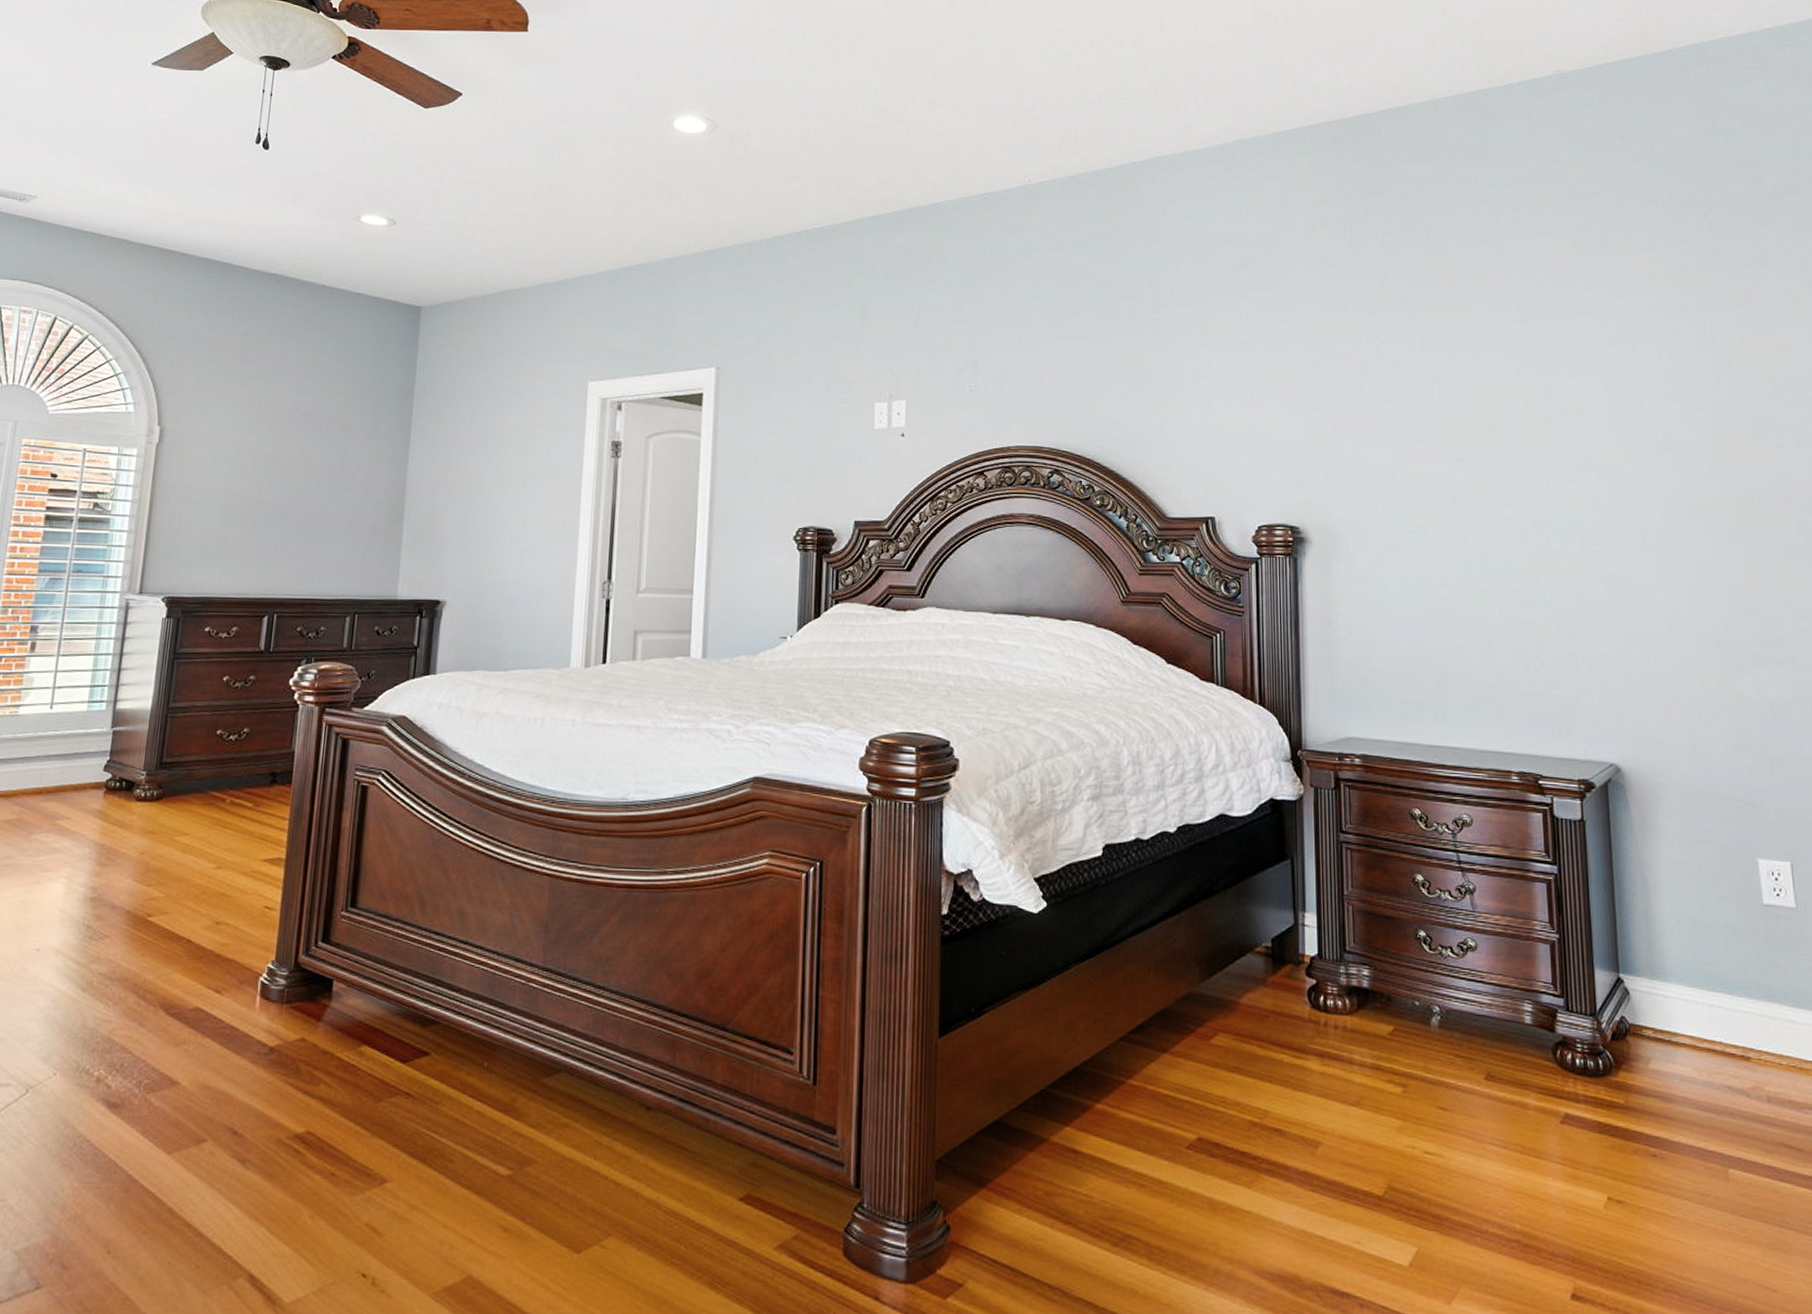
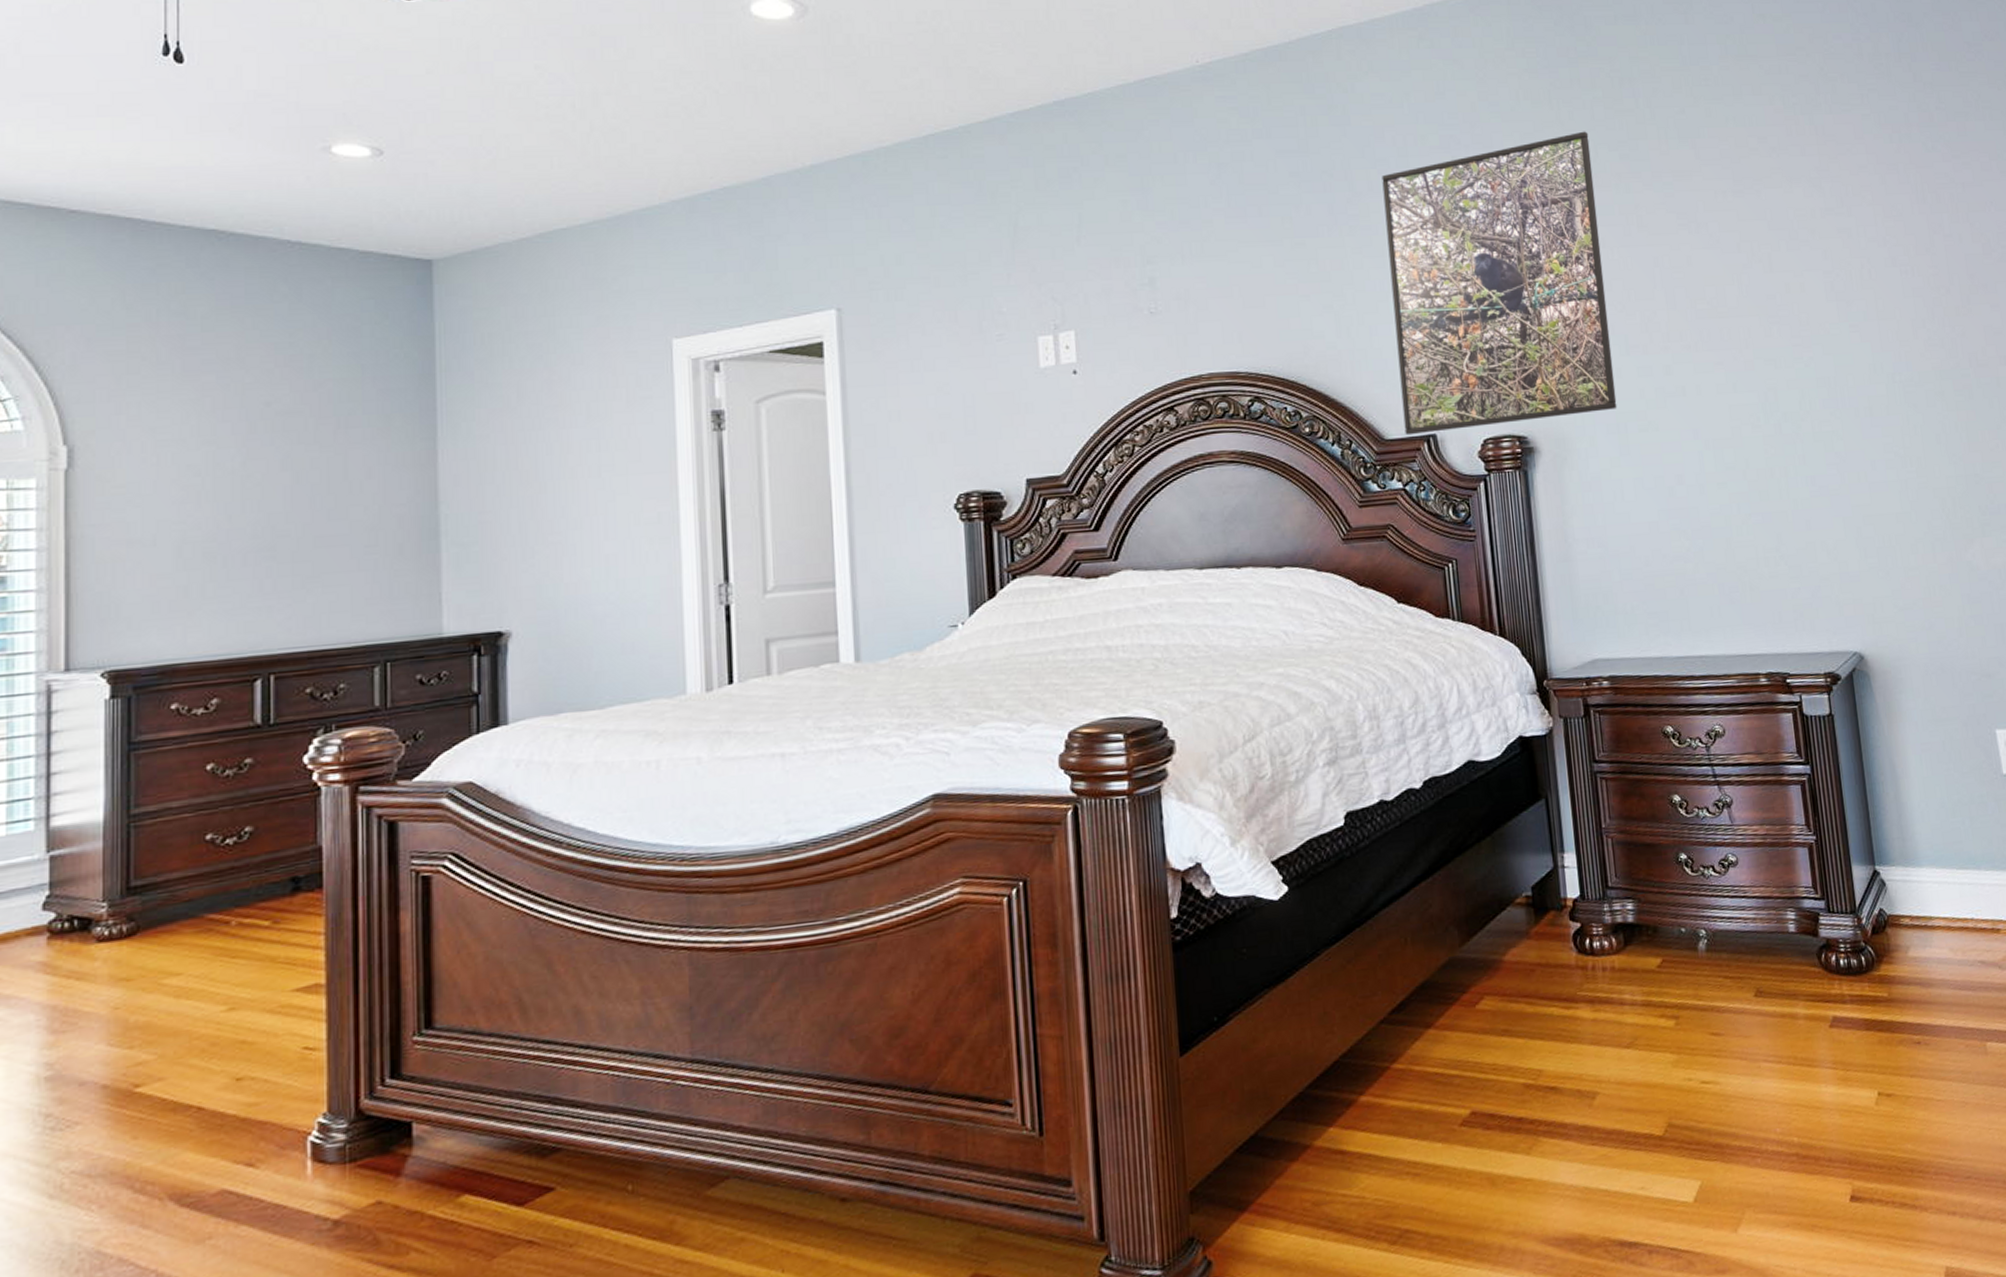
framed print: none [1183,258,1388,516] -> present [1382,131,1617,436]

